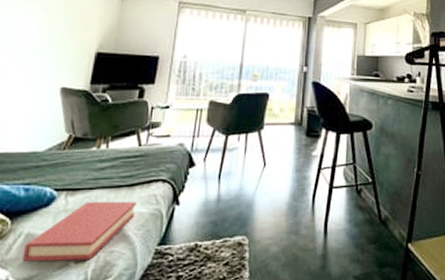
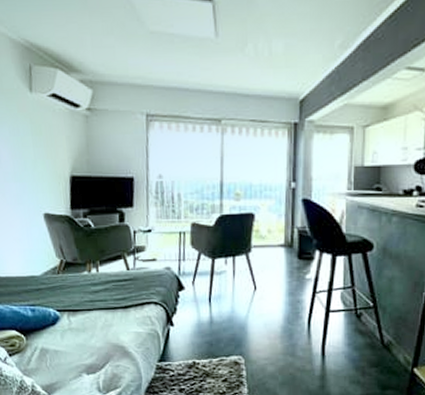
hardback book: present [22,201,136,261] -> none [41,321,134,372]

